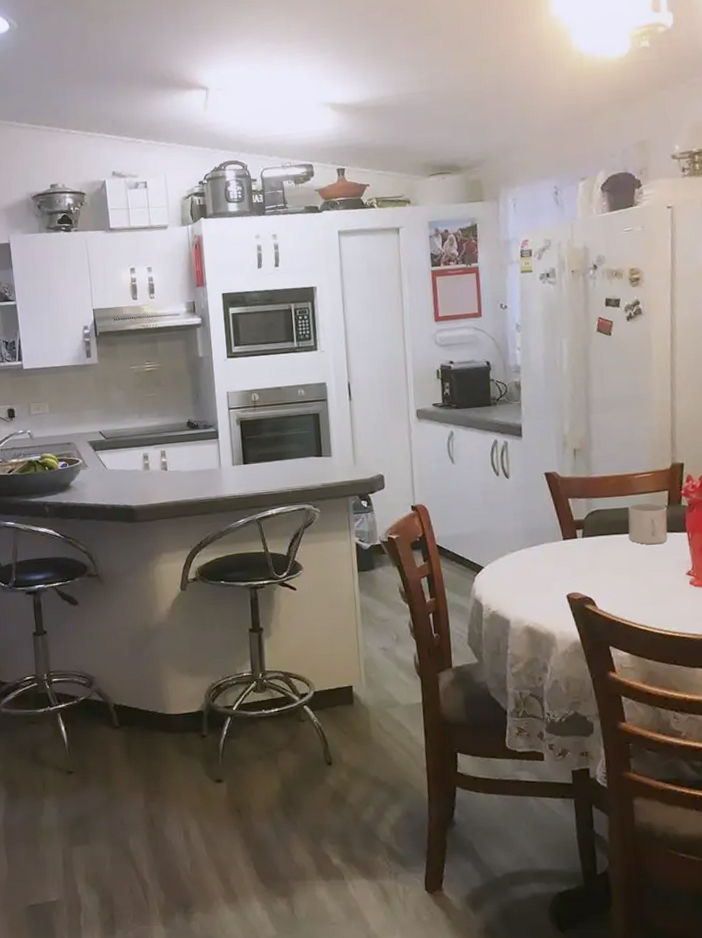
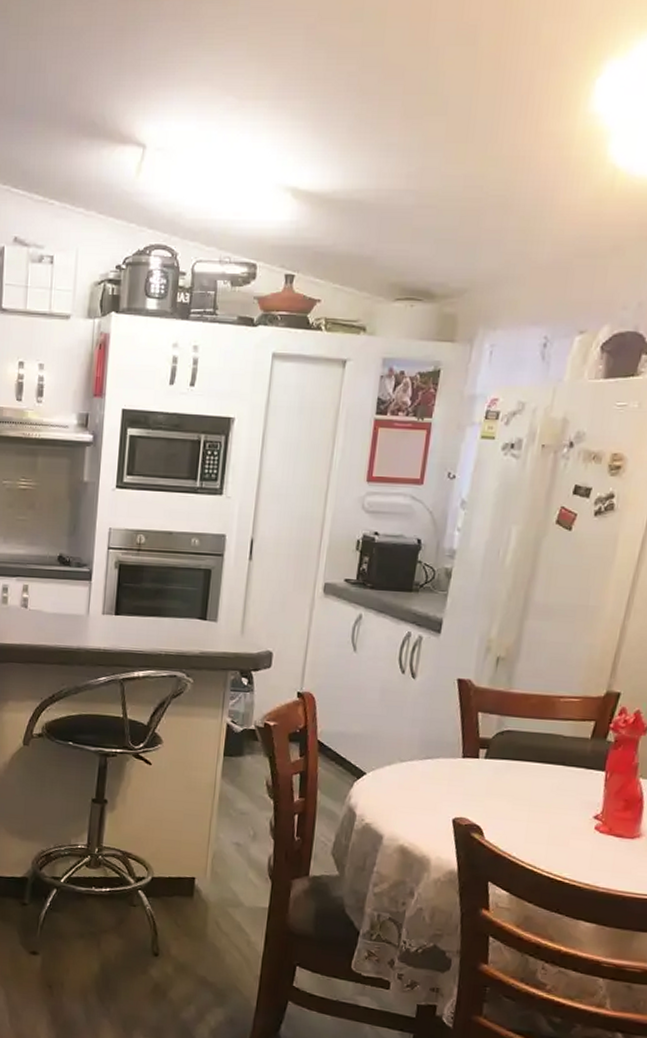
mug: present [627,502,668,545] -> none [536,730,589,780]

